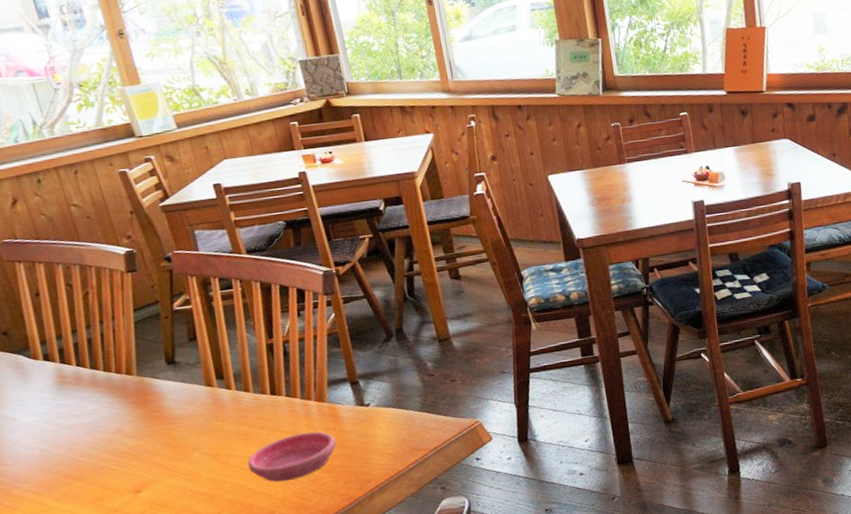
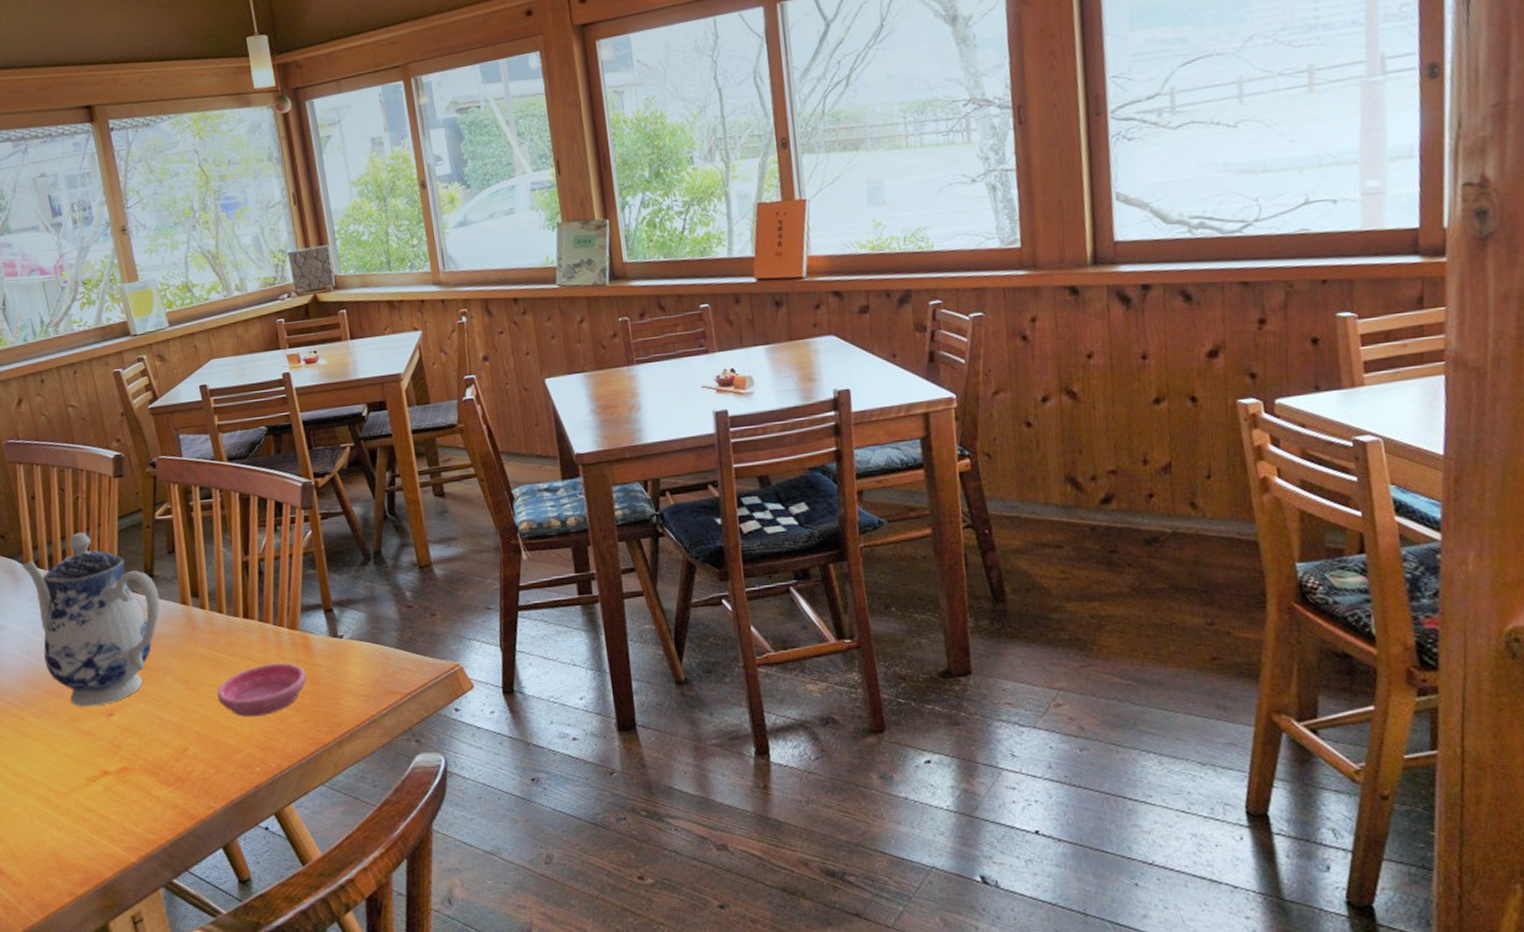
teapot: none [29,325,184,487] -> present [21,532,160,707]

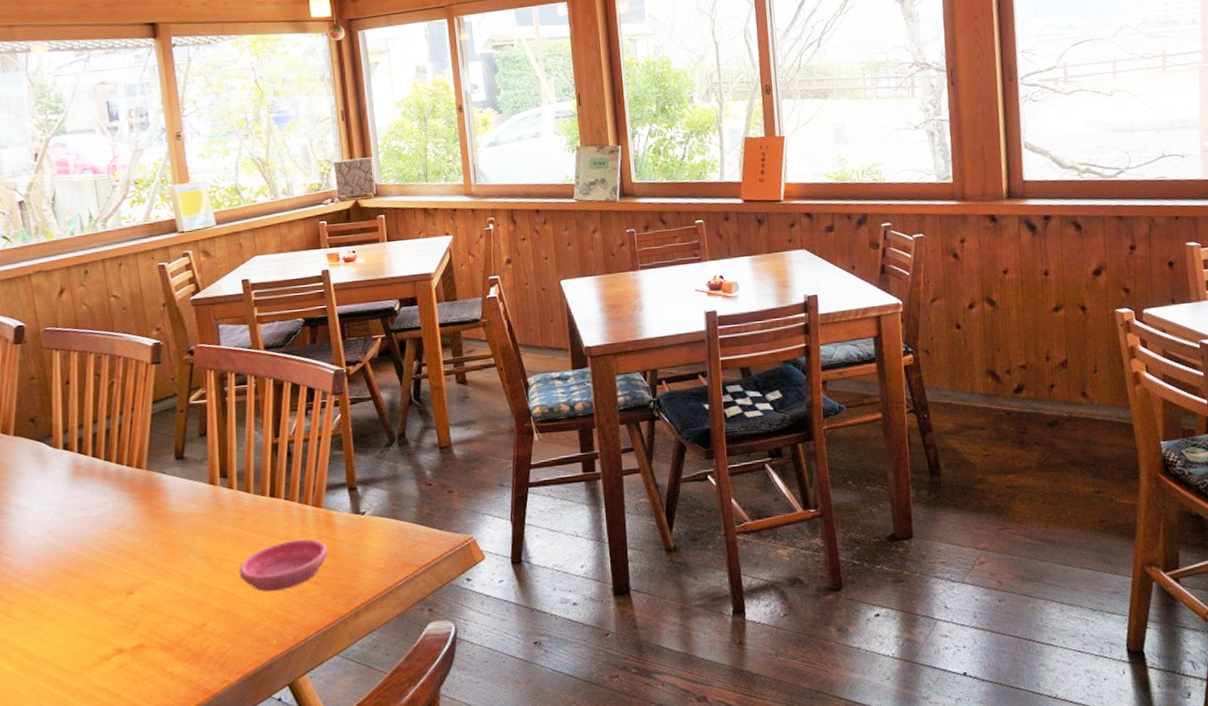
teapot: present [21,532,160,707] -> none [50,416,188,586]

